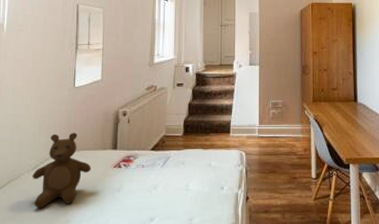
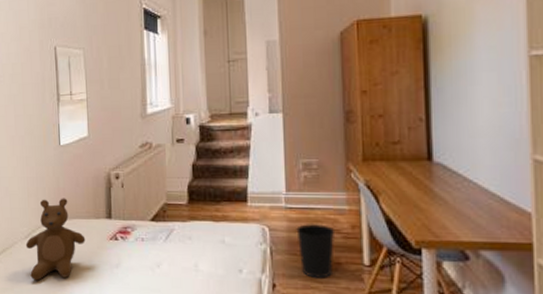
wastebasket: none [265,148,293,190] -> present [296,223,336,278]

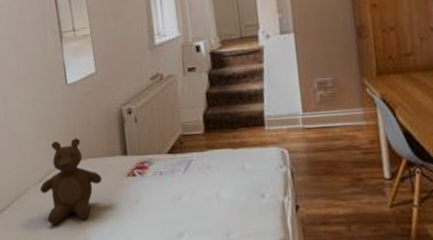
wastebasket: present [296,223,336,278] -> none [315,141,355,196]

